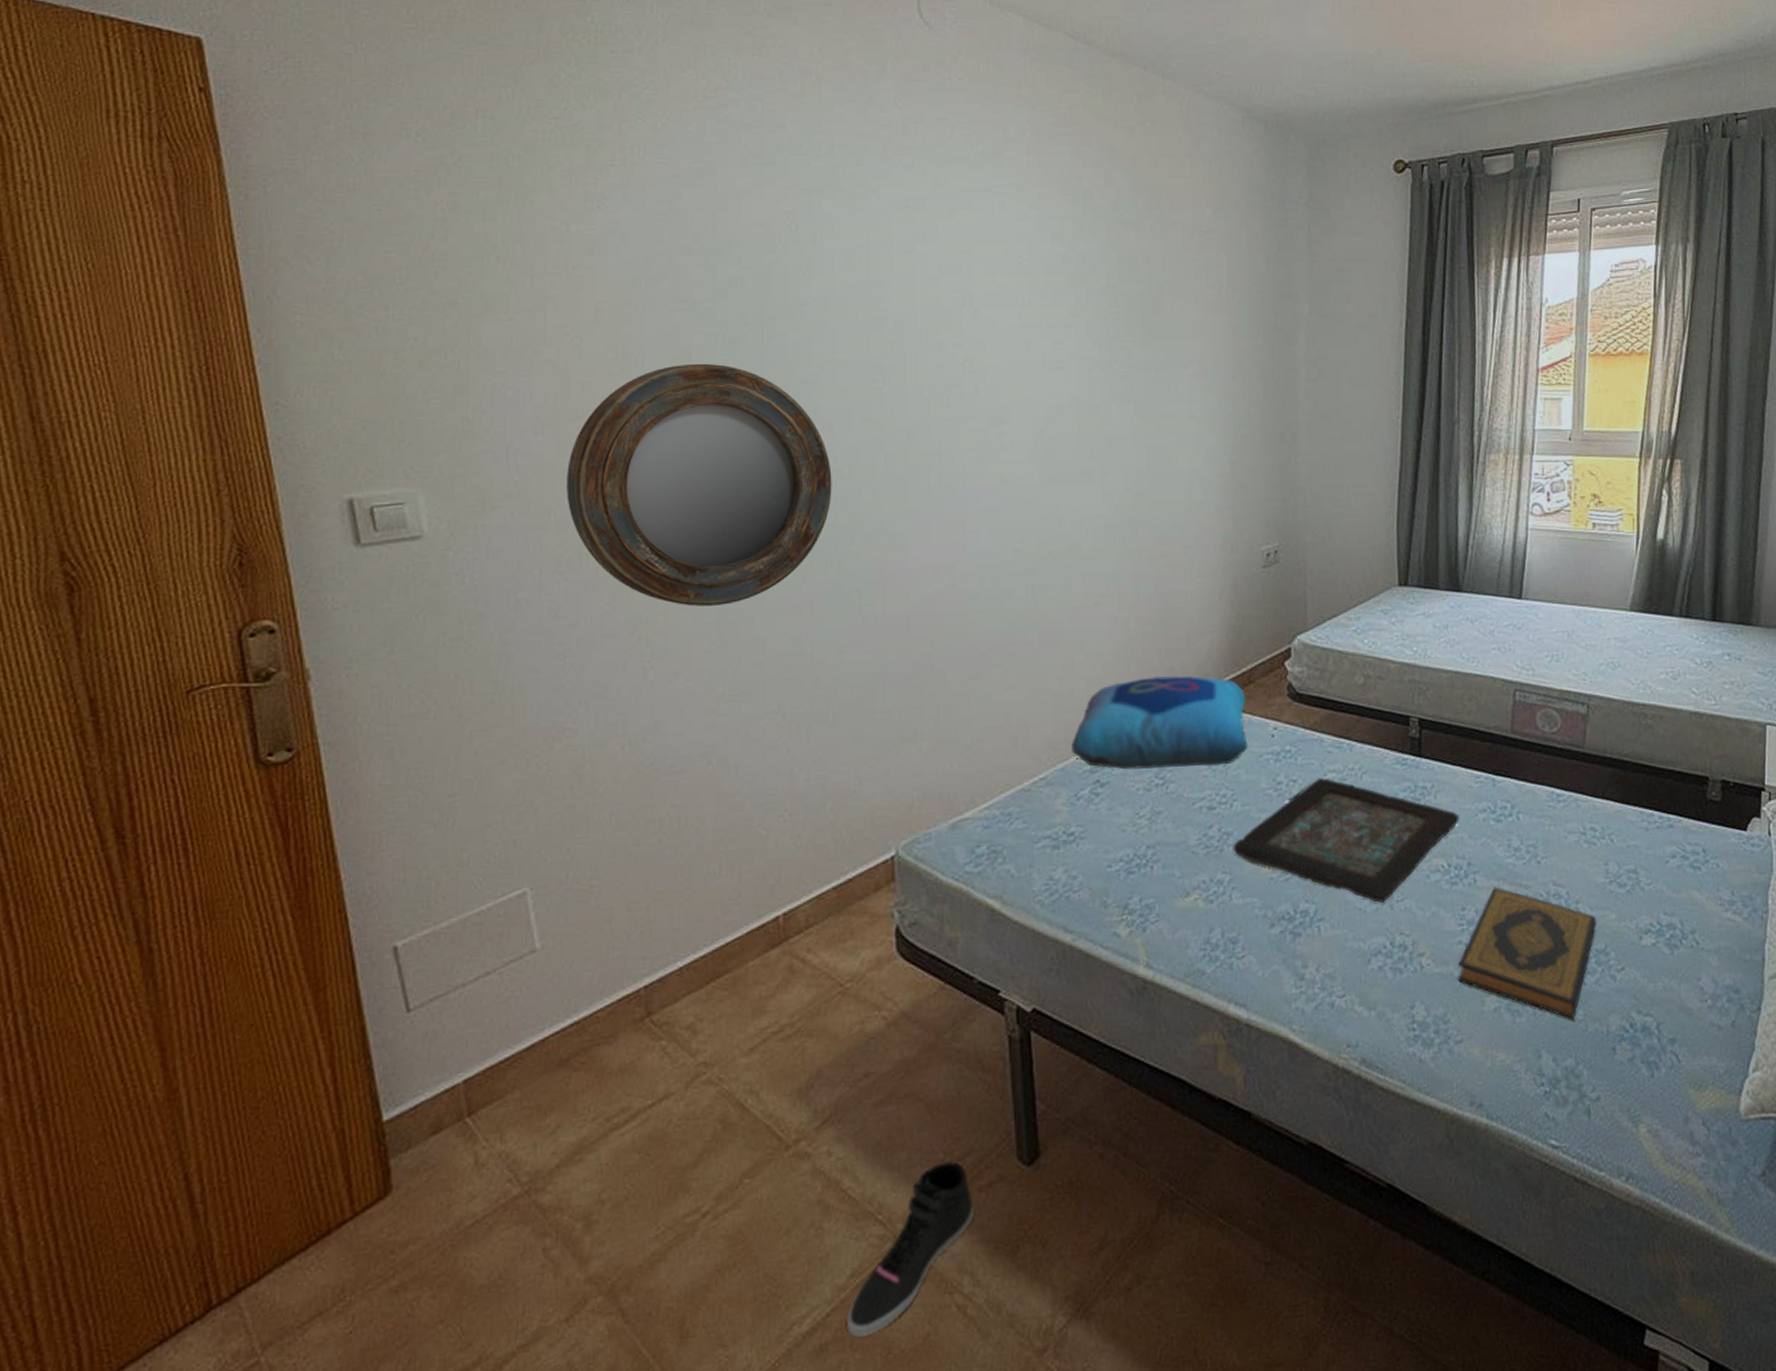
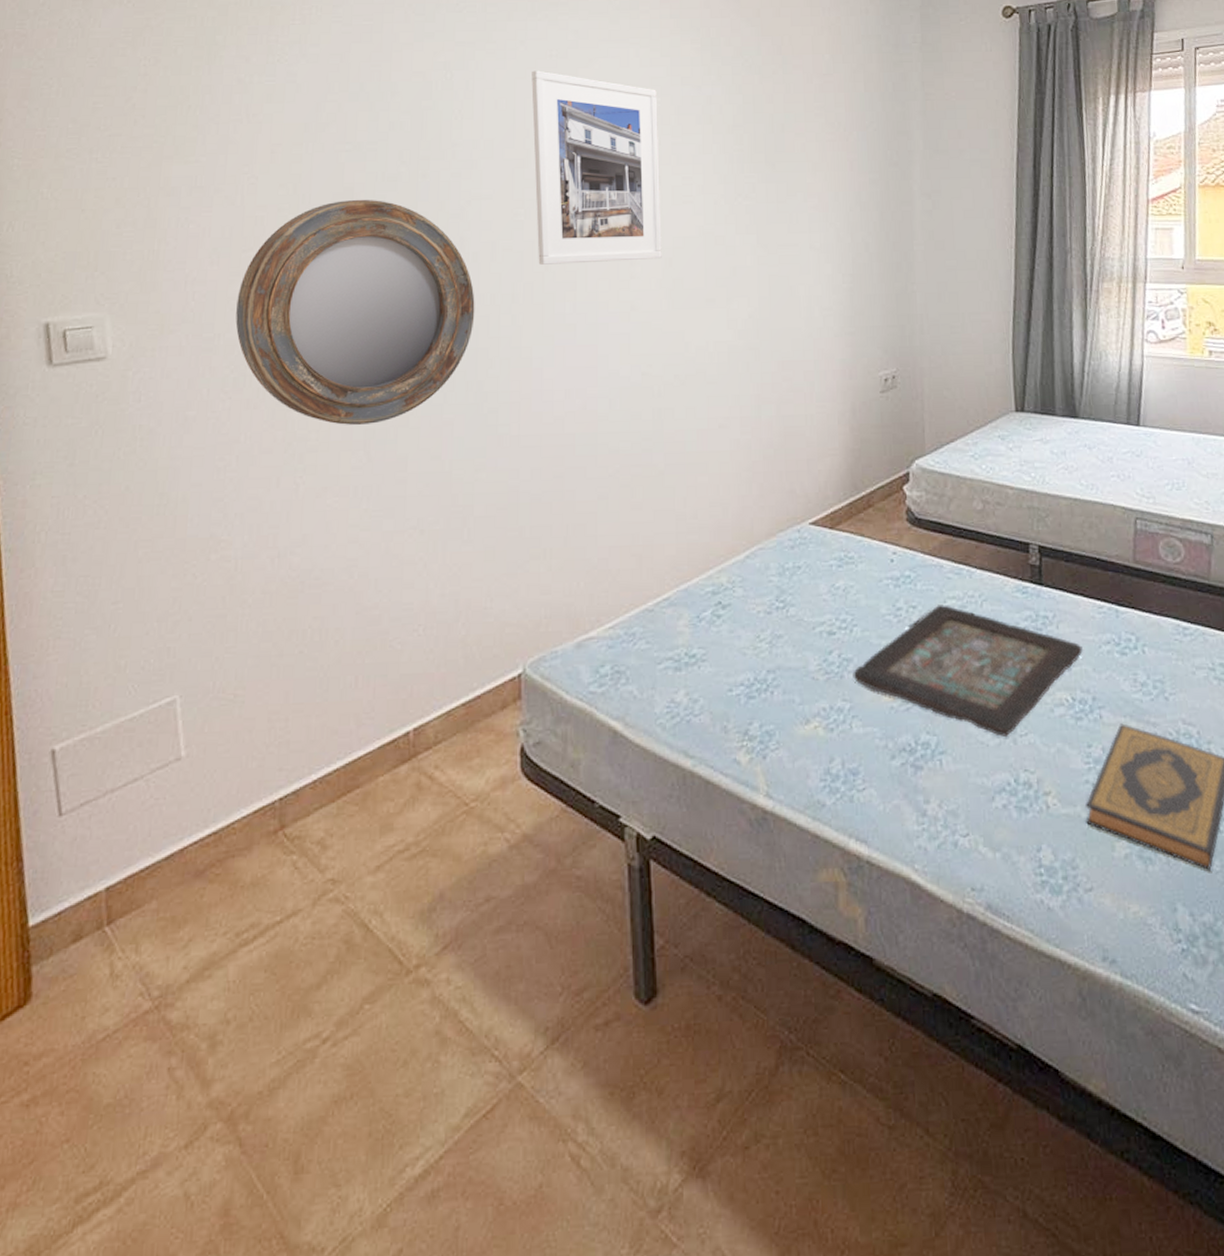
sneaker: present [847,1161,975,1338] -> none [460,996,591,1185]
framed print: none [886,222,1033,435] -> present [531,70,662,265]
cushion: present [1071,675,1248,770] -> none [694,498,868,592]

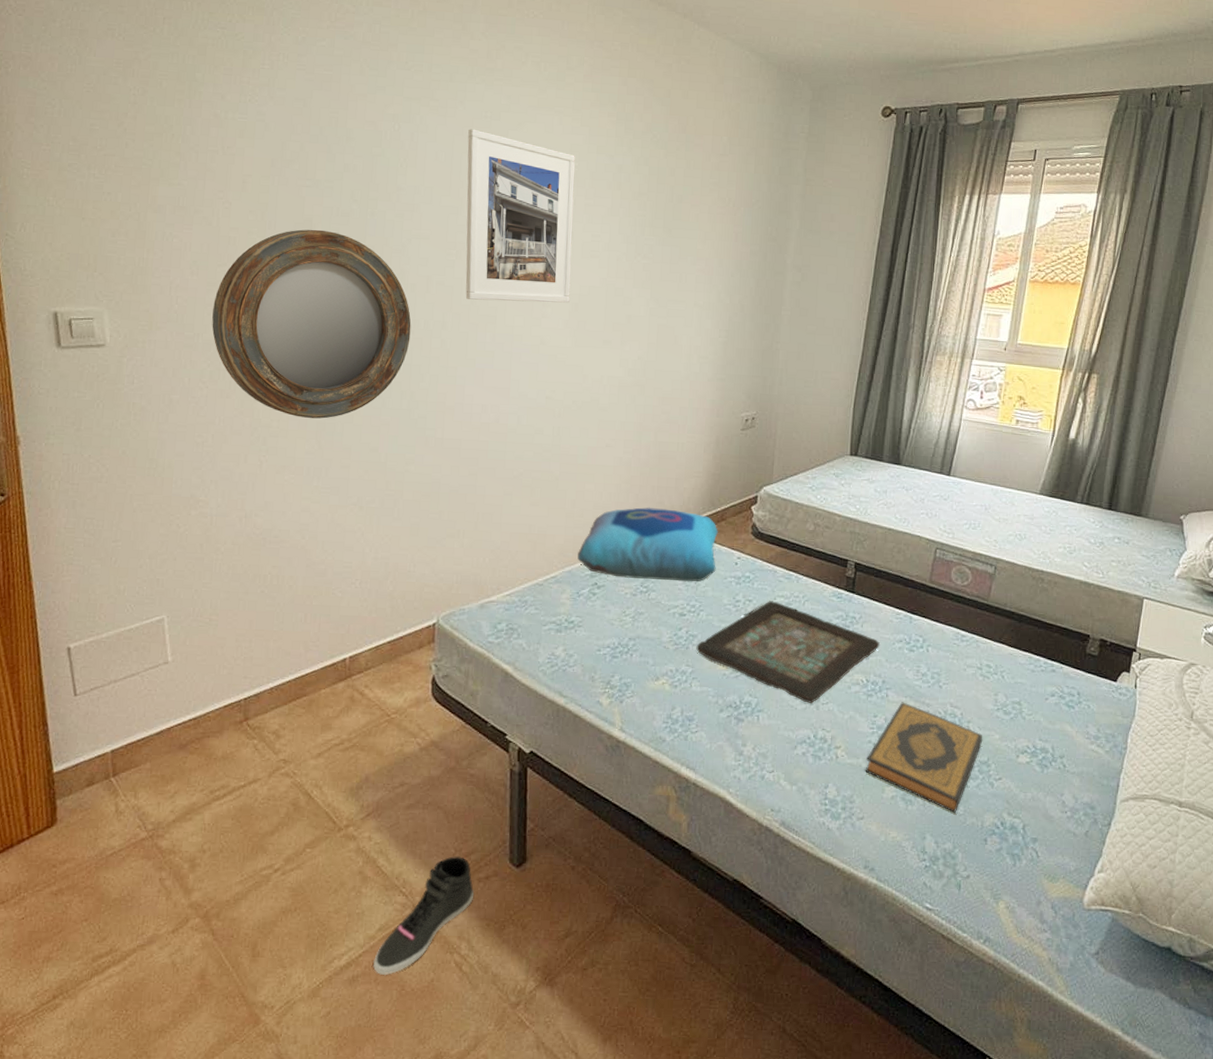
sneaker: none [460,996,591,1185] -> present [373,856,475,976]
cushion: none [694,498,868,592] -> present [577,507,718,582]

